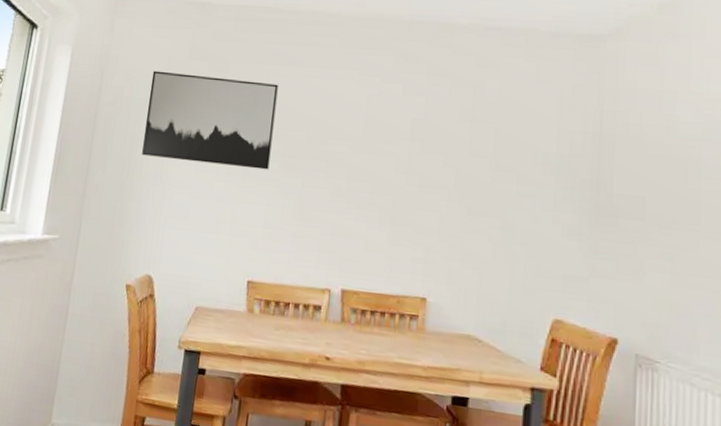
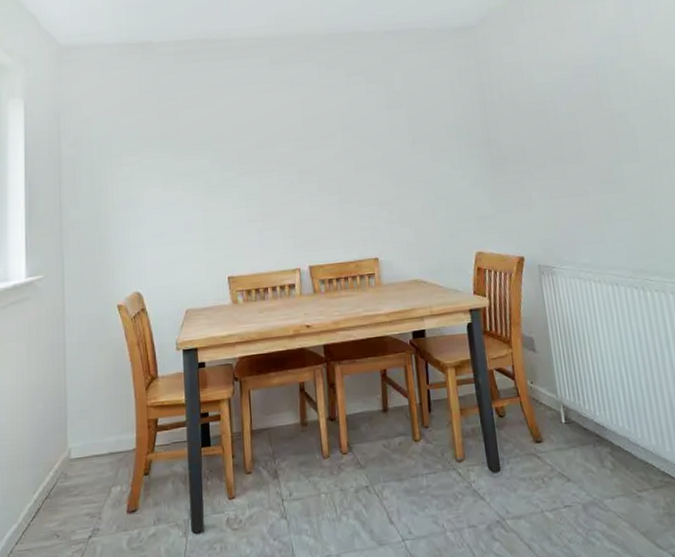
wall art: present [142,70,279,170] -> none [107,104,229,187]

